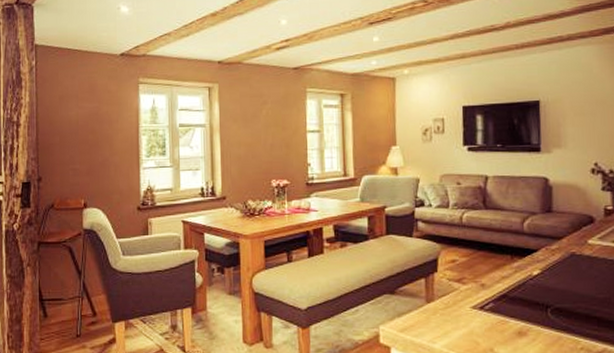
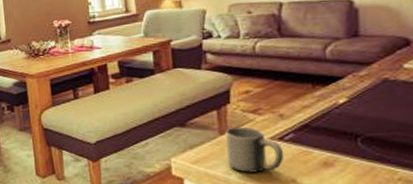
mug: none [432,295,484,342] -> present [225,126,285,173]

